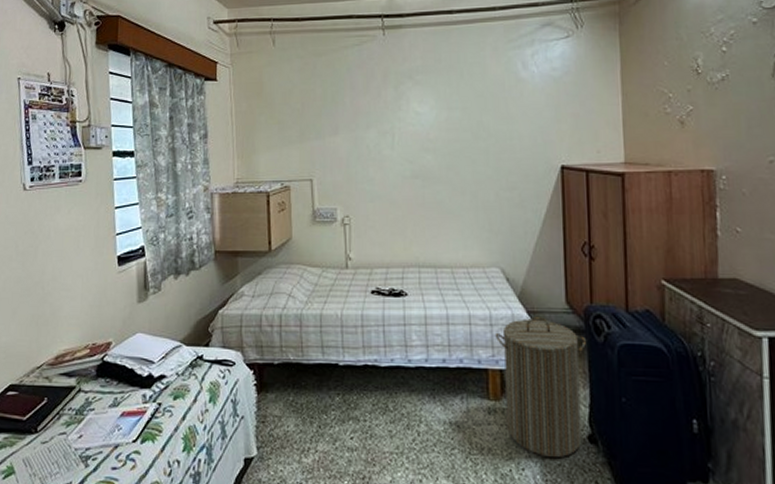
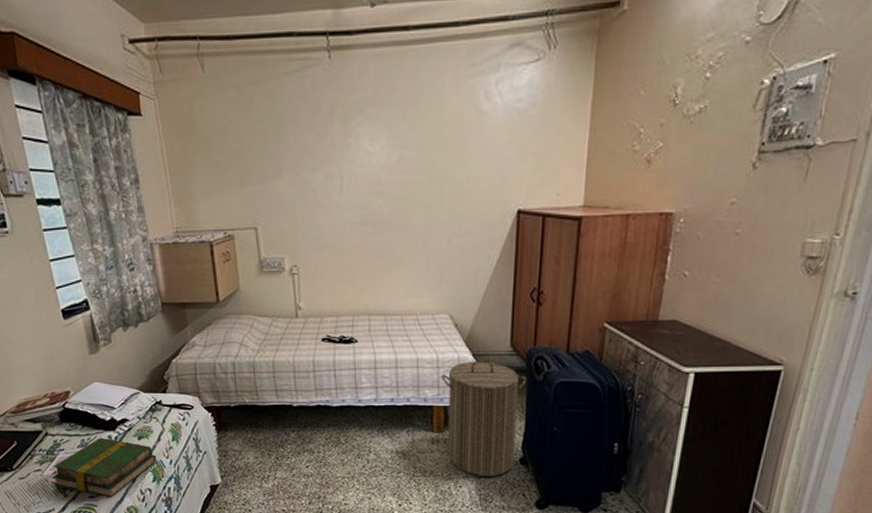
book: none [76,396,190,471] -> present [52,437,157,498]

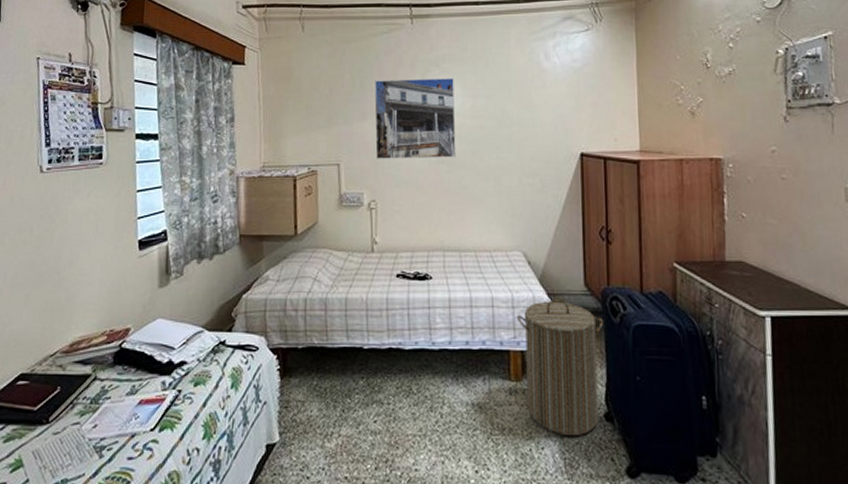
book: present [52,437,157,498] -> none [90,383,211,460]
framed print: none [290,126,381,222] -> present [374,78,456,159]

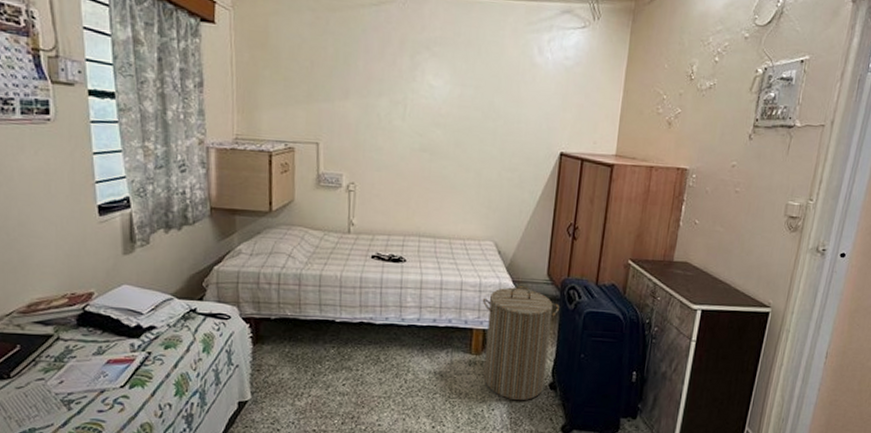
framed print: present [374,78,456,159] -> none [357,57,444,147]

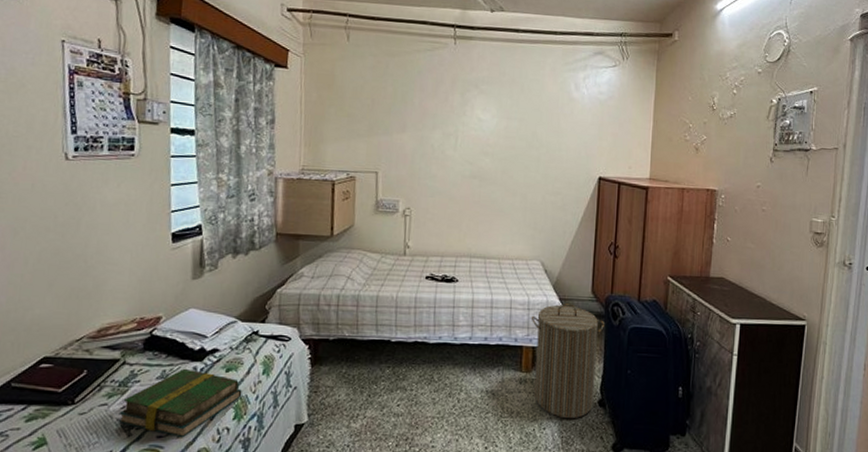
book: none [57,345,183,413] -> present [118,368,242,438]

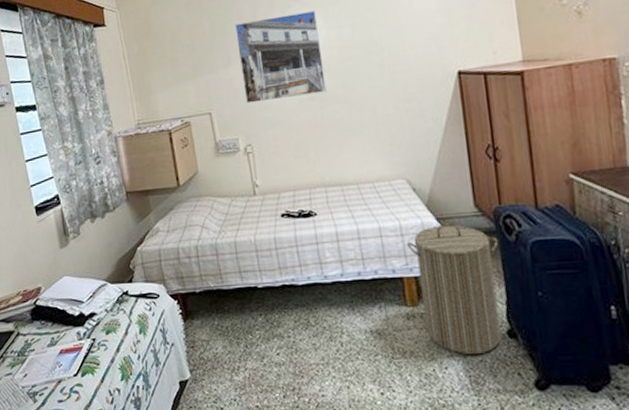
book: present [118,368,242,438] -> none [22,334,125,401]
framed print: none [412,95,491,174] -> present [235,11,327,104]

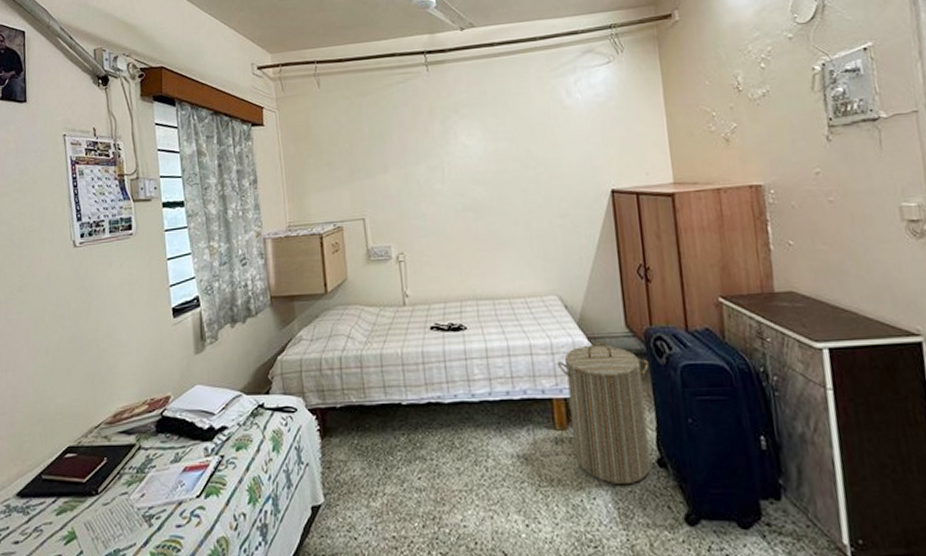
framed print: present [235,11,327,104] -> none [394,123,482,211]

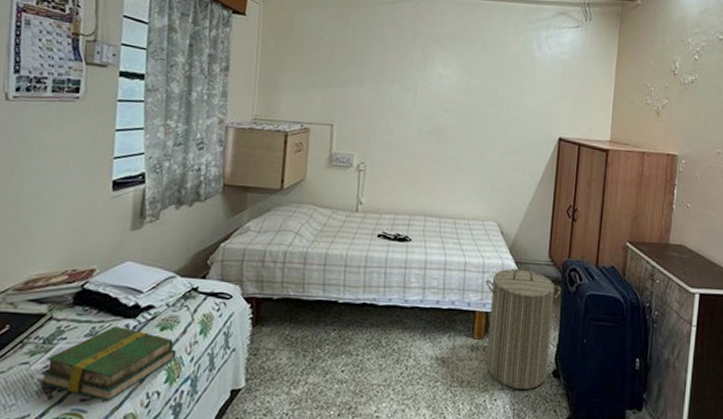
book: none [139,449,254,527] -> present [39,325,177,402]

